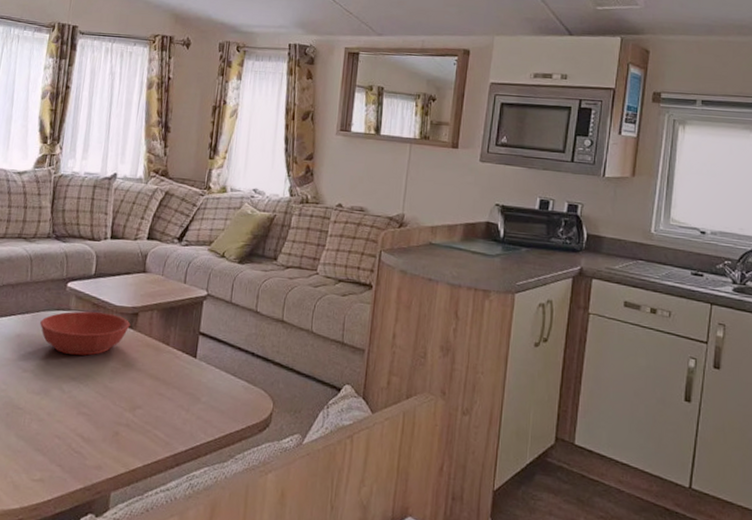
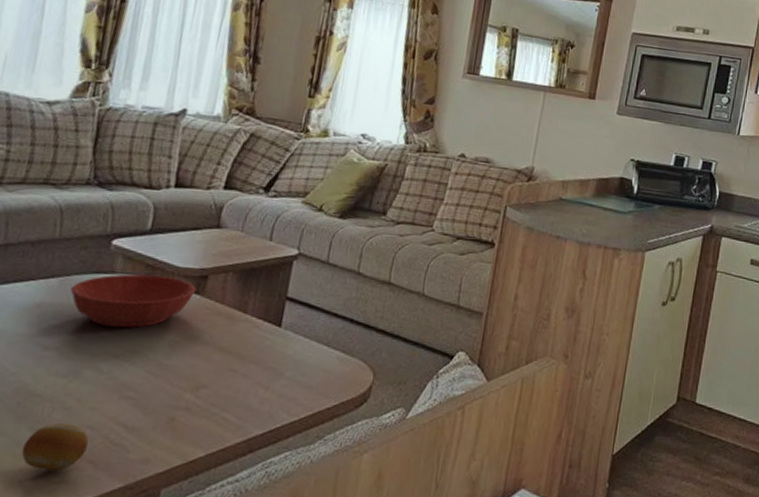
fruit: none [11,432,58,471] -> present [21,423,89,471]

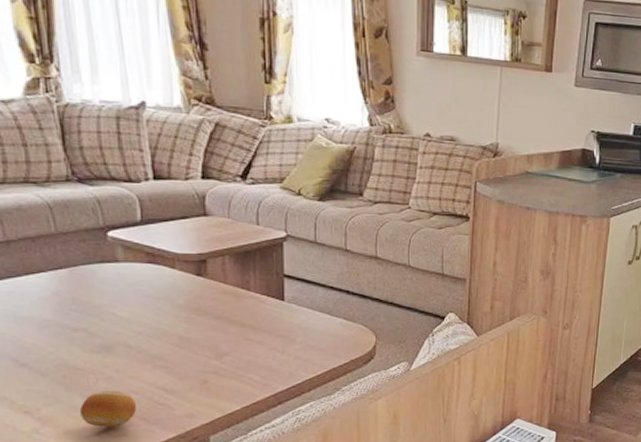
bowl: present [70,274,197,328] -> none [80,261,199,308]

